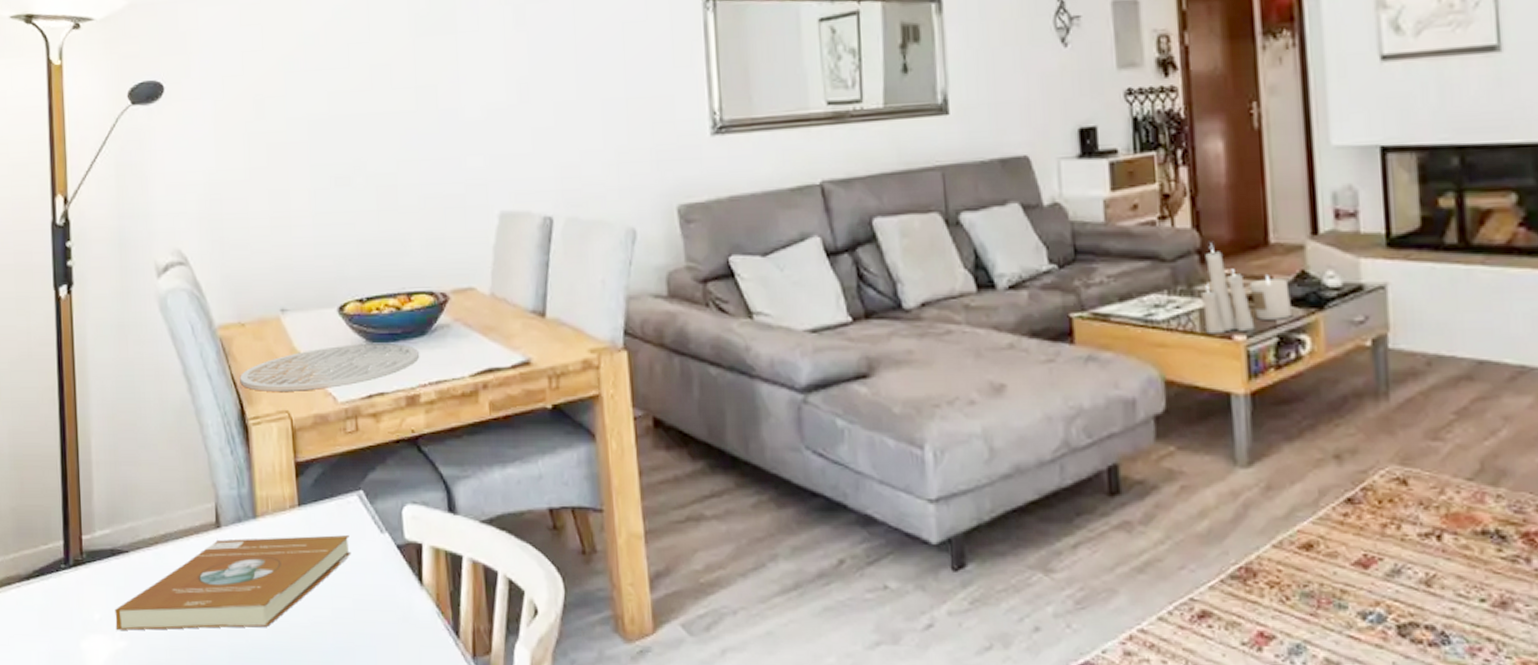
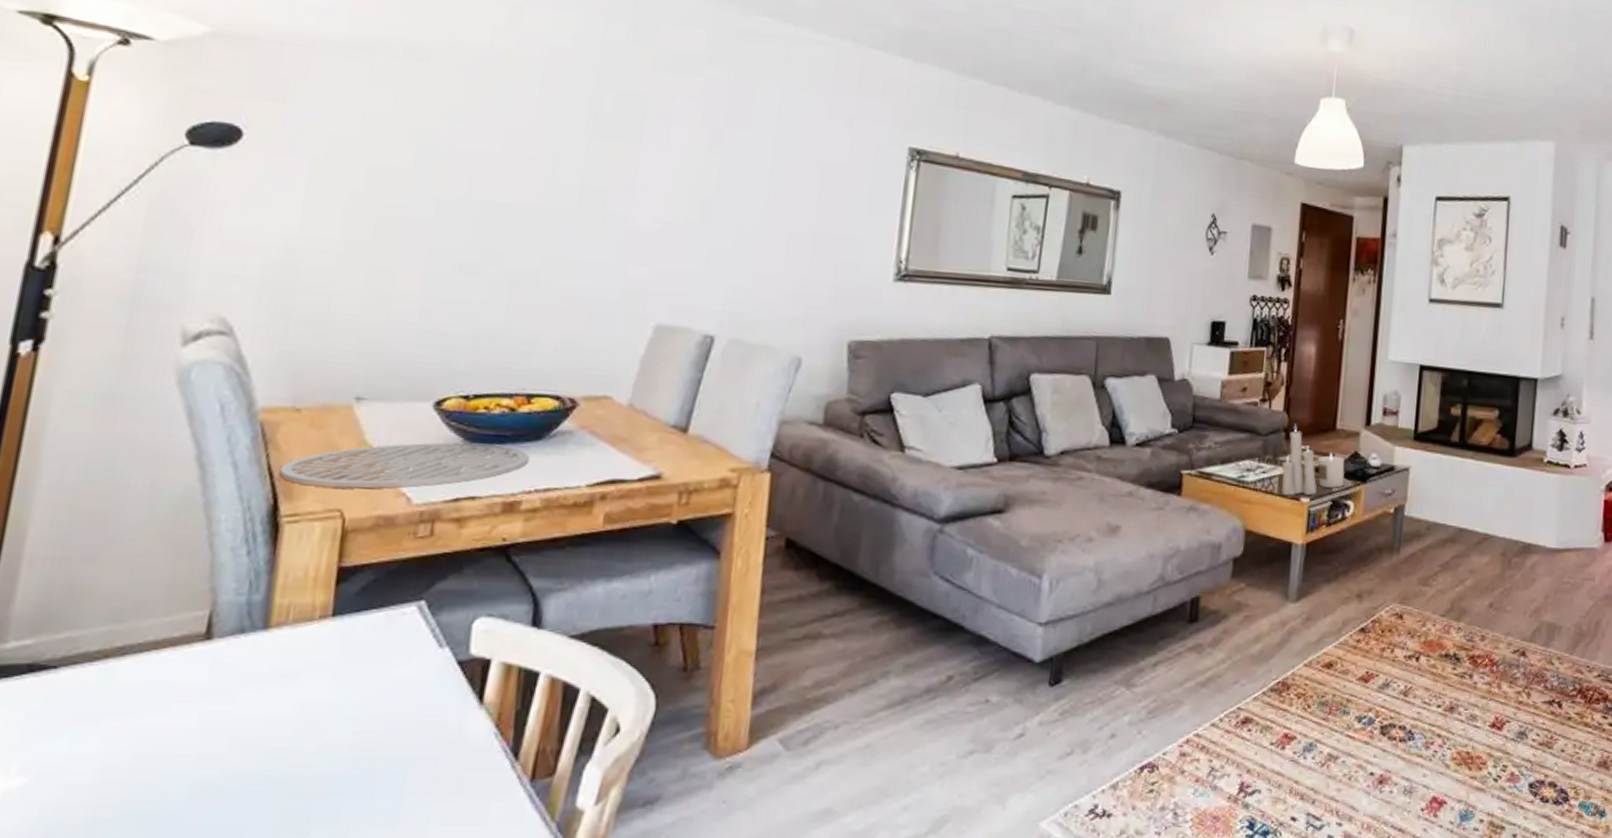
book: present [115,535,352,631] -> none [12,649,396,765]

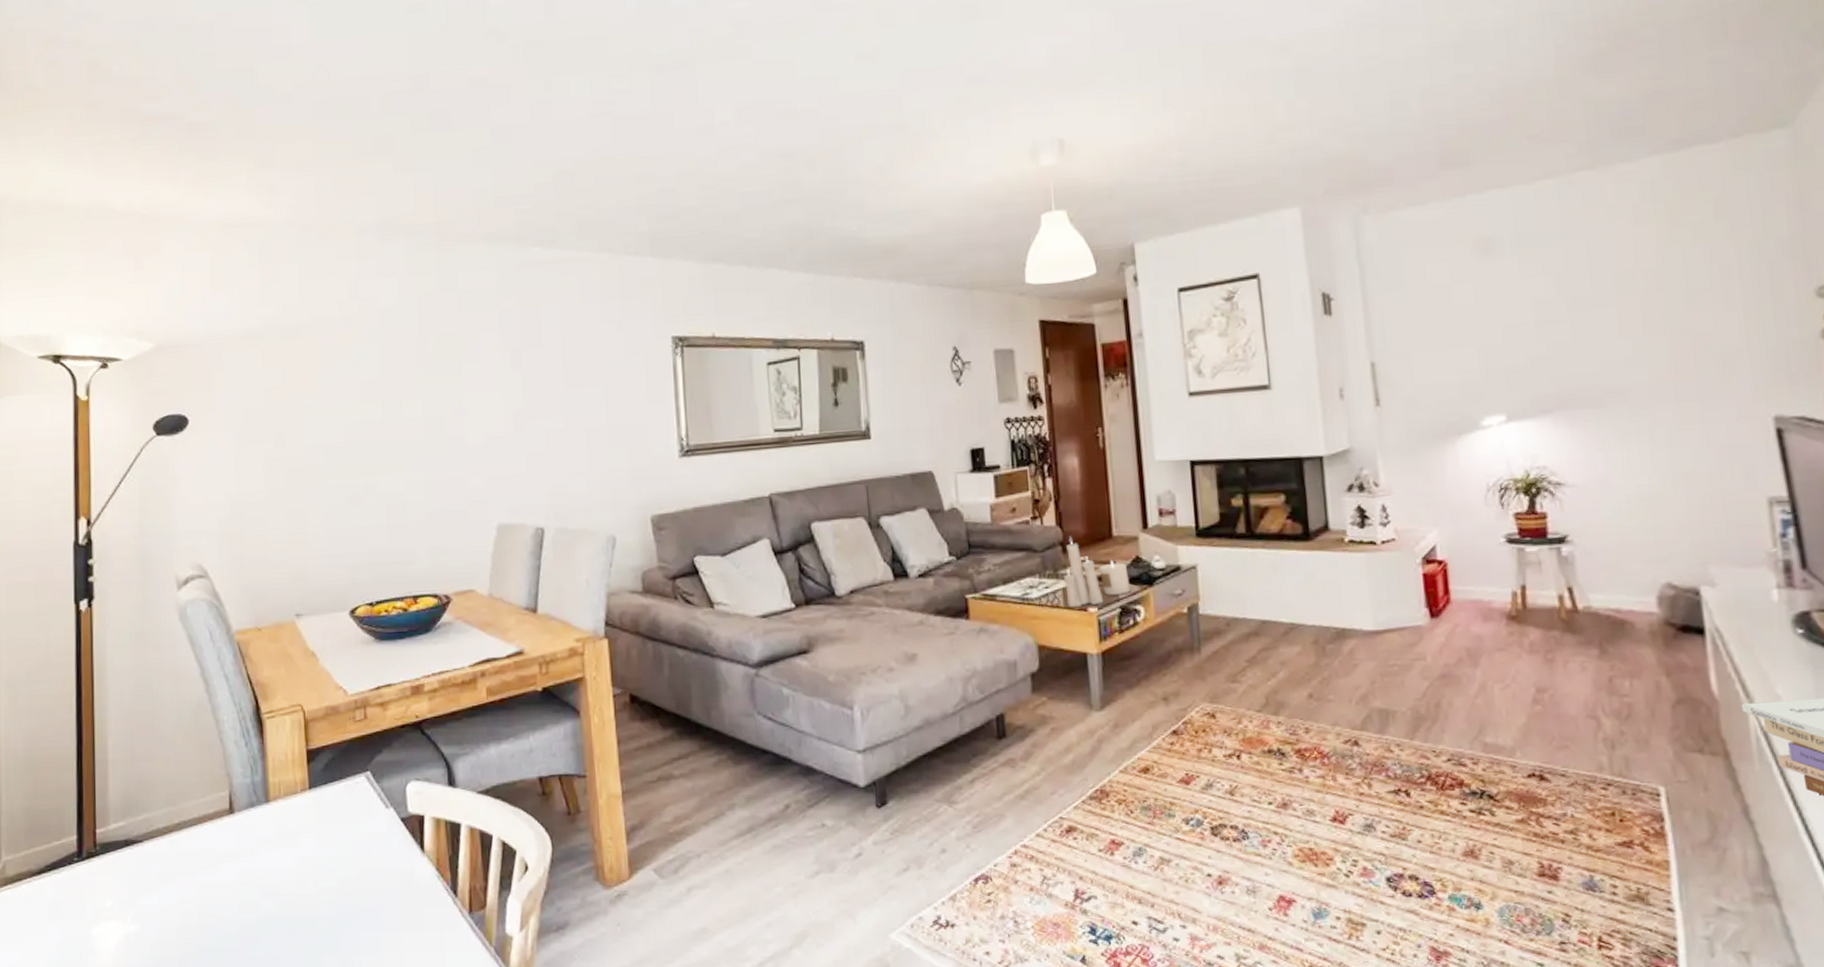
placemat: present [279,442,529,489] -> none [255,641,423,688]

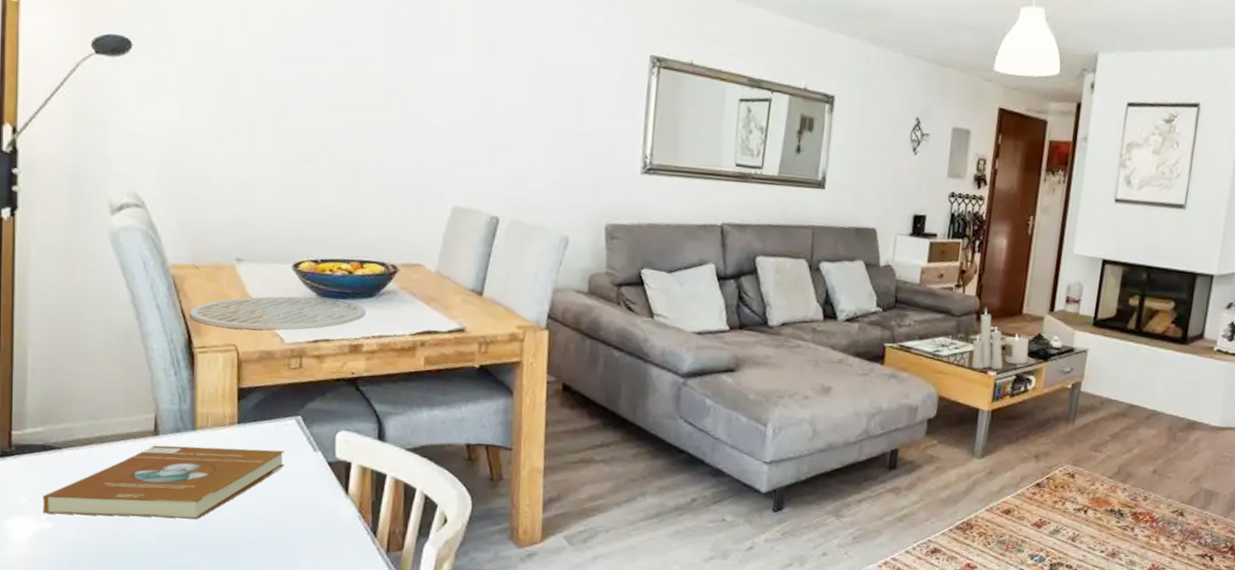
book: none [127,813,359,916] -> present [42,445,285,519]
placemat: none [255,641,423,688] -> present [189,296,365,331]

